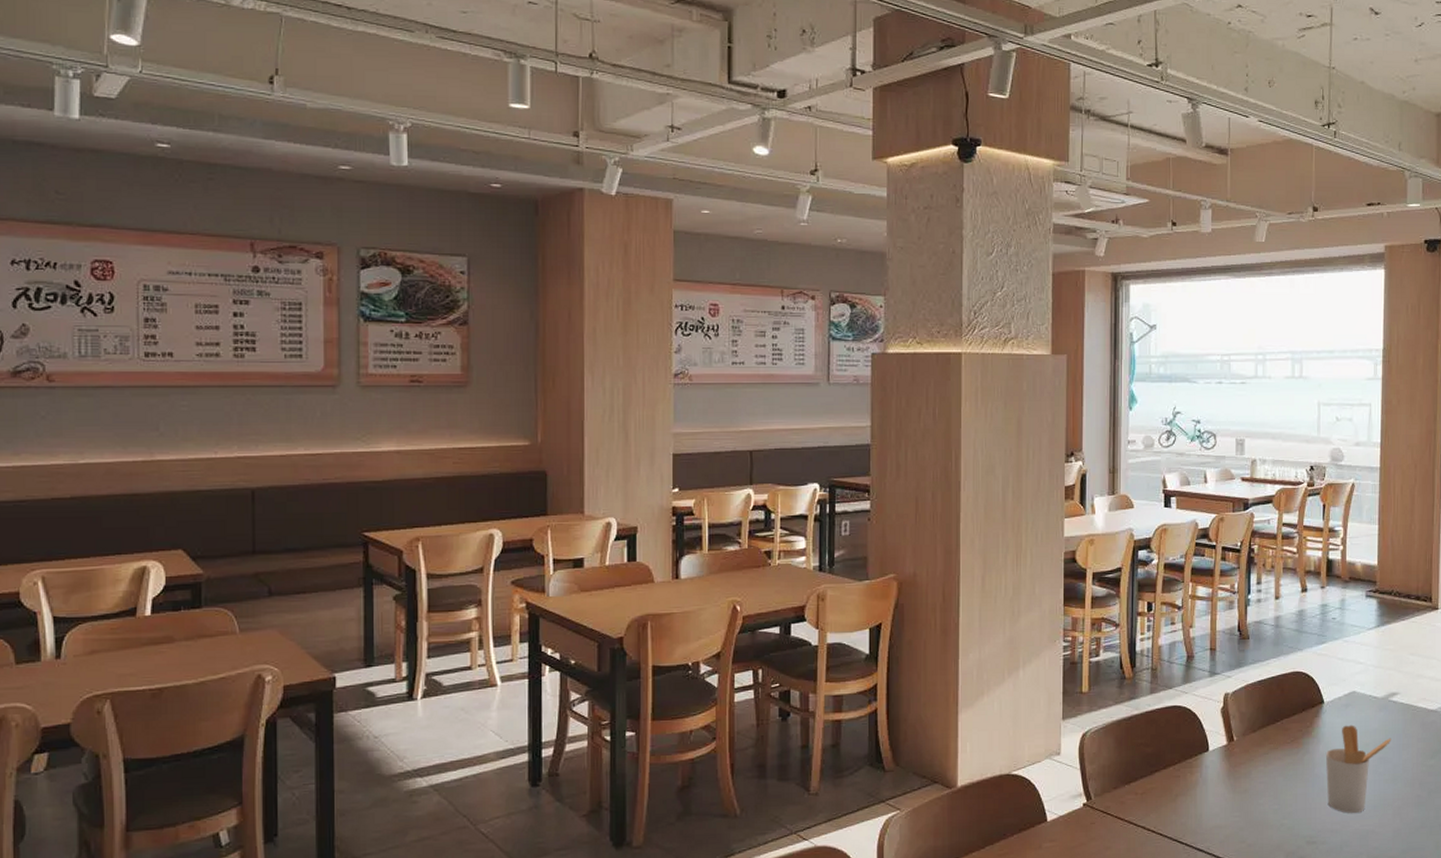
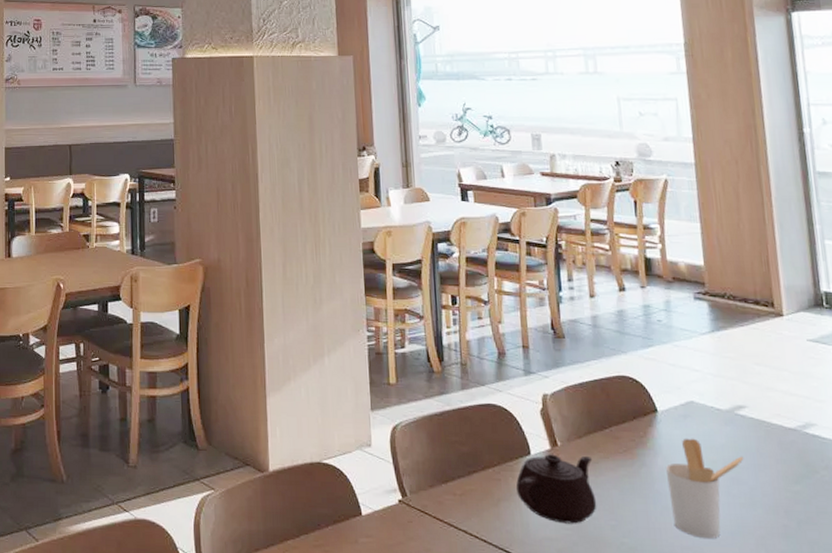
teapot: none [1194,747,1264,812] -> present [516,454,597,524]

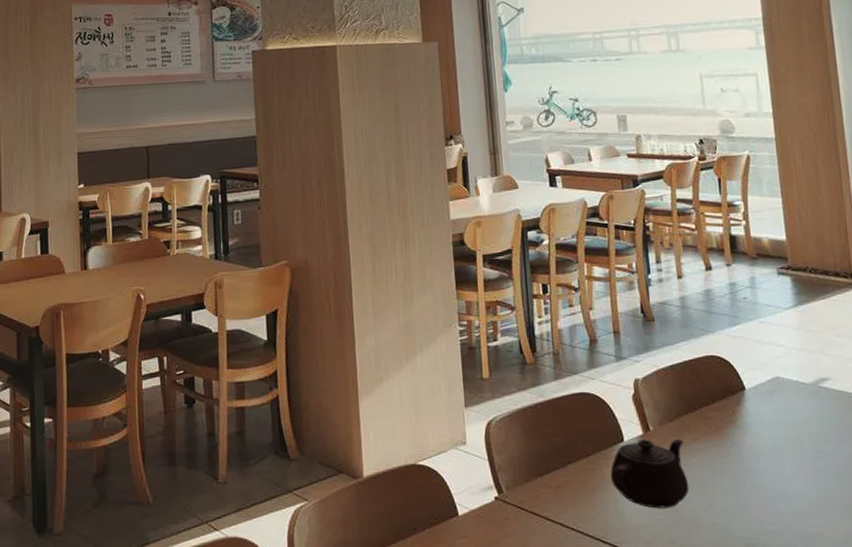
utensil holder: present [665,438,744,538] -> none [754,413,828,513]

